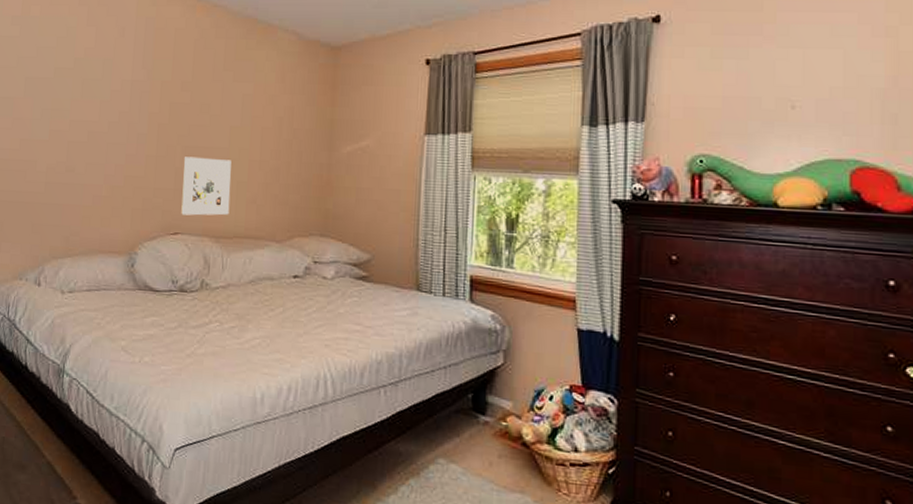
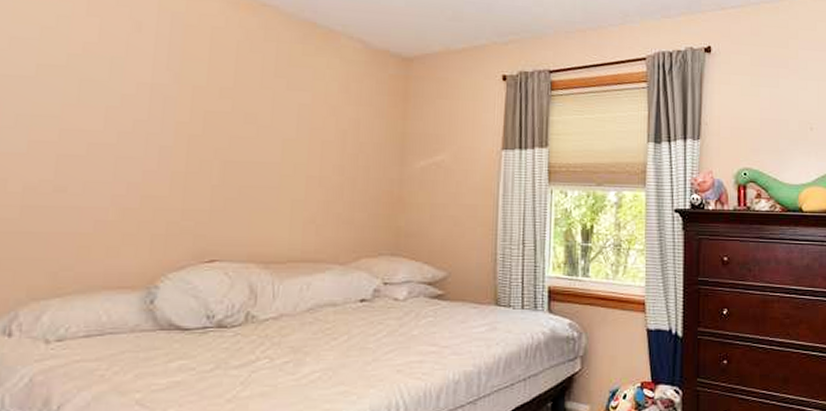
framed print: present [181,156,232,216] -> none [219,172,285,240]

